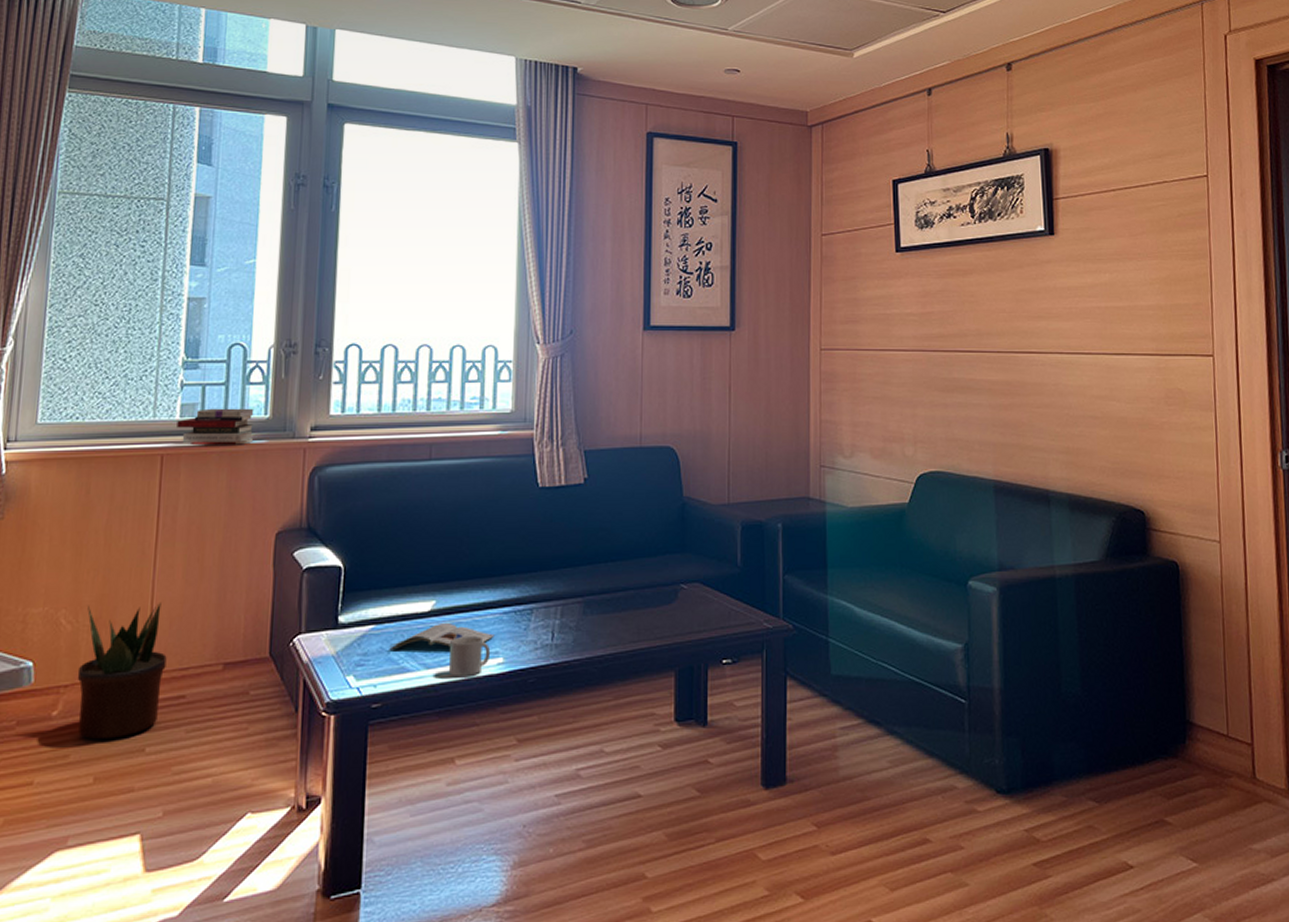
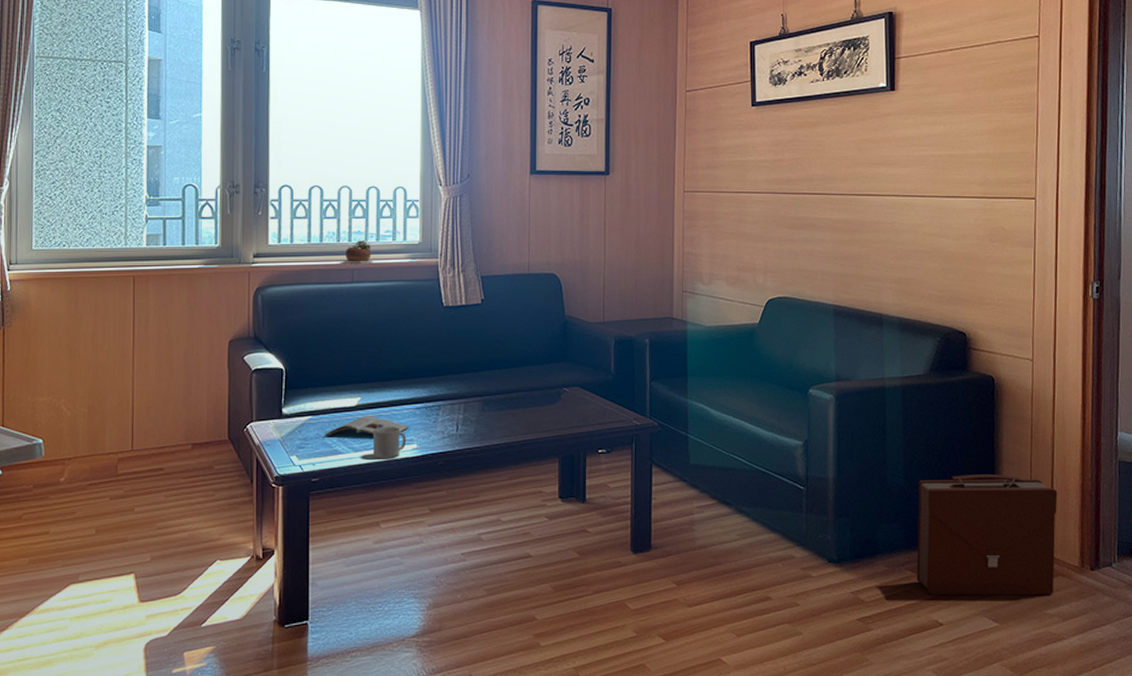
planter: present [77,601,167,740] -> none [77,394,147,501]
books: present [177,408,254,446] -> none [144,238,207,269]
succulent plant: none [418,407,457,437] -> present [342,239,374,264]
briefcase: none [1098,678,1260,831] -> present [916,473,1058,596]

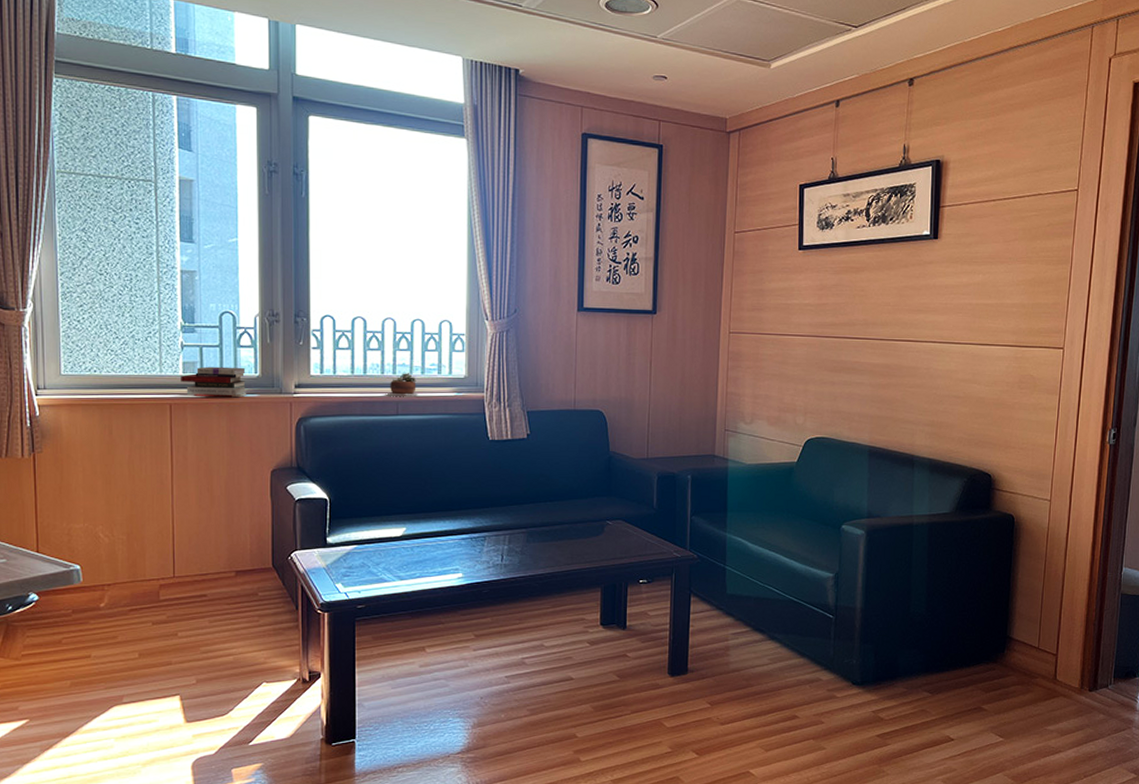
books: none [144,238,207,269] -> present [181,366,247,398]
magazine: present [324,416,409,436] -> none [369,546,455,565]
cup: present [373,427,407,458] -> none [419,557,452,586]
briefcase: present [916,473,1058,596] -> none [932,604,1065,714]

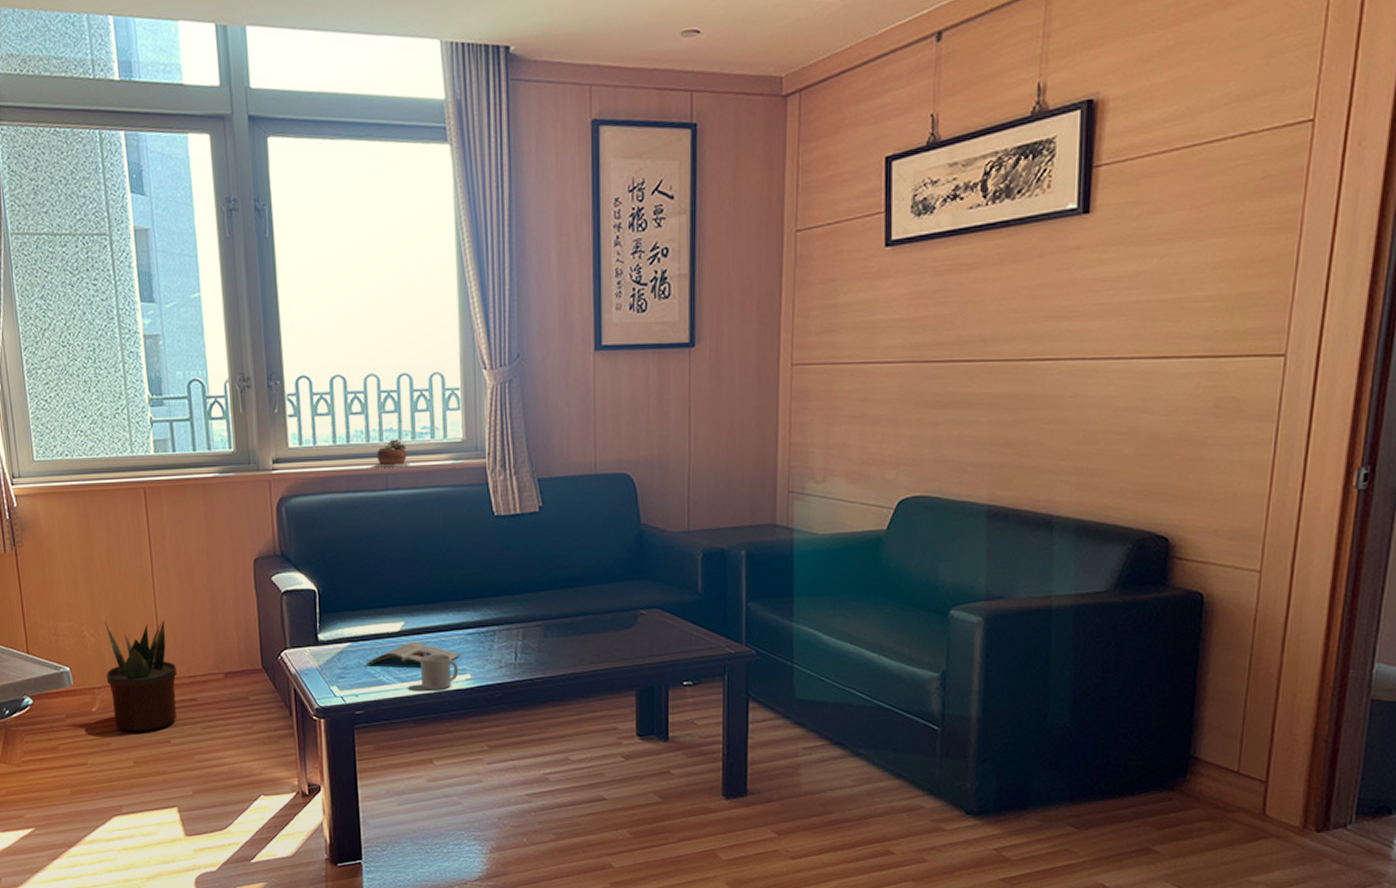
planter: none [117,522,189,626] -> present [105,619,177,732]
books: present [181,366,247,398] -> none [152,442,223,479]
magazine: none [369,546,455,565] -> present [366,643,461,665]
cup: none [419,557,452,586] -> present [421,655,459,689]

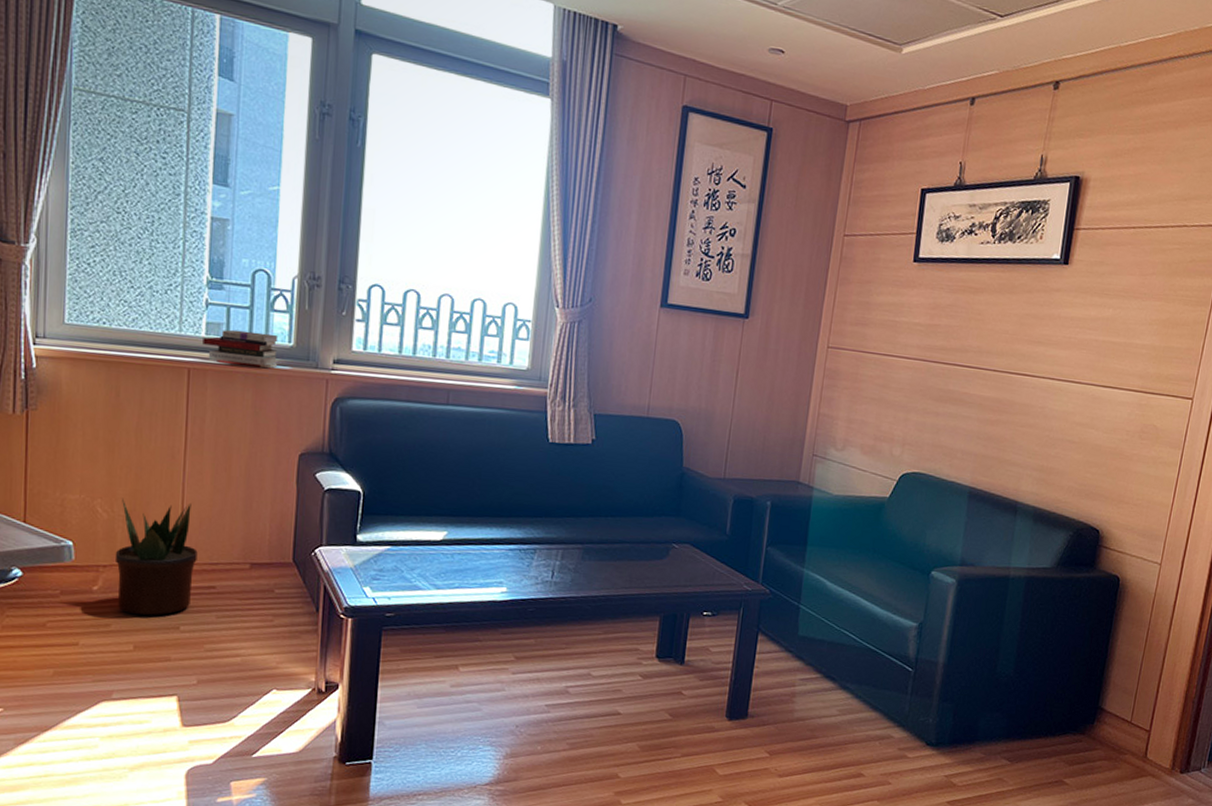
books: none [152,442,223,479] -> present [203,329,279,369]
magazine: present [366,643,461,665] -> none [403,552,500,573]
succulent plant: present [373,438,410,468] -> none [437,357,474,386]
cup: present [421,655,459,689] -> none [457,565,496,600]

